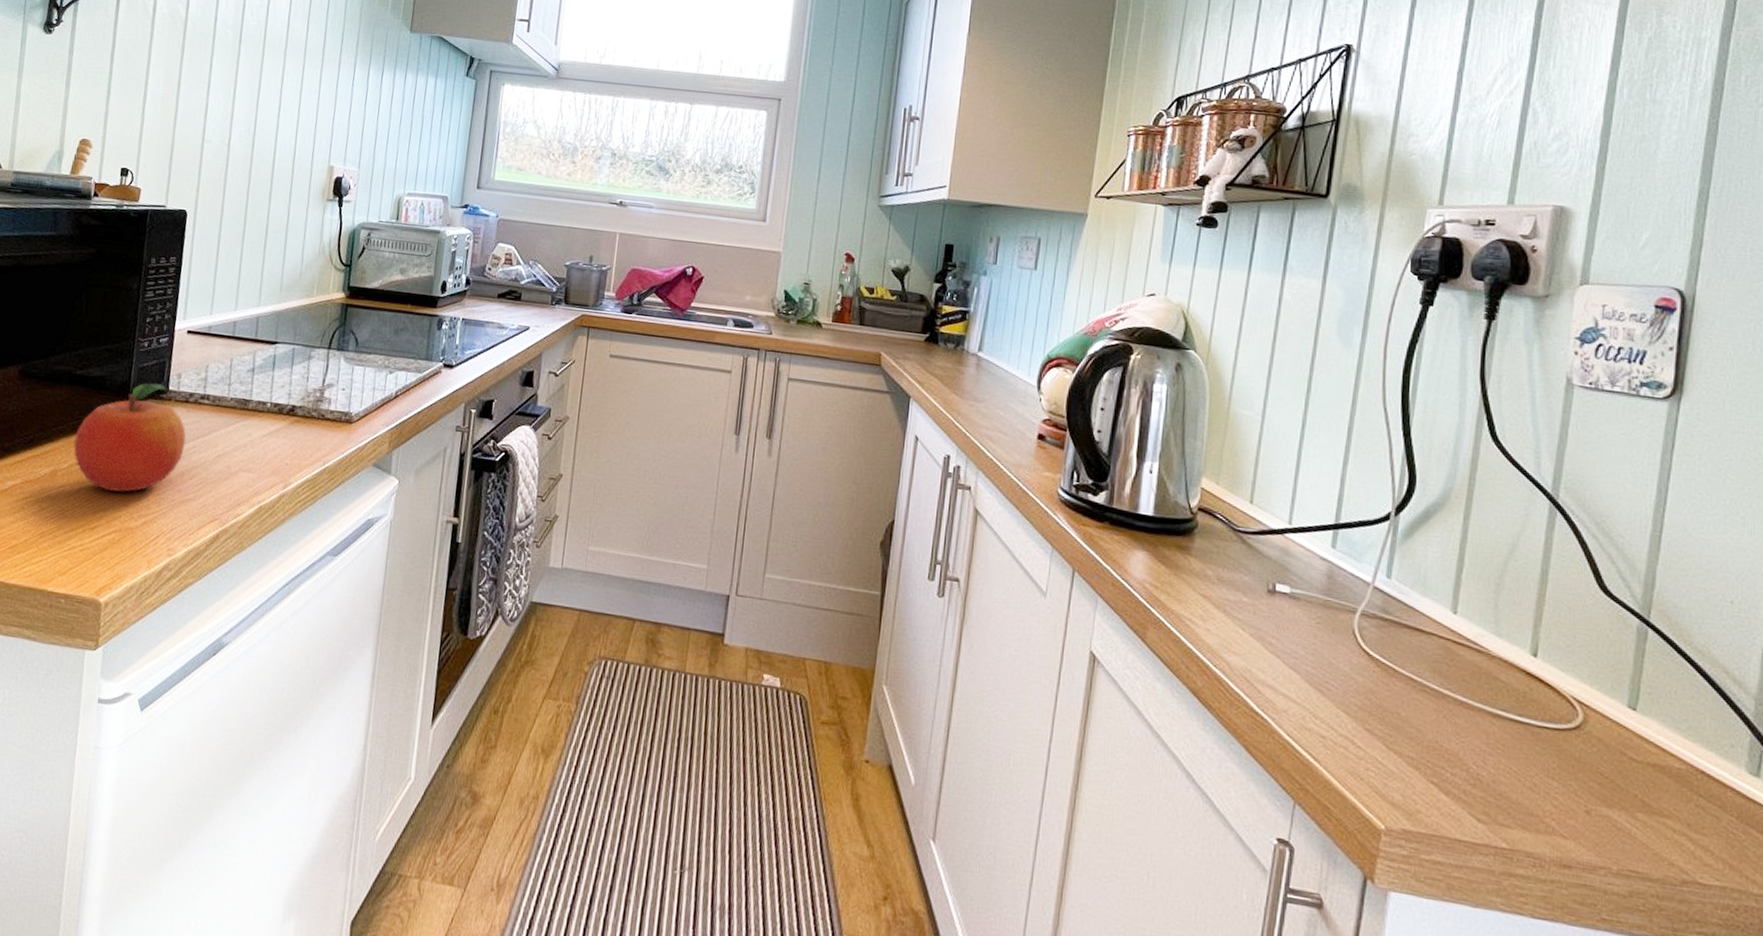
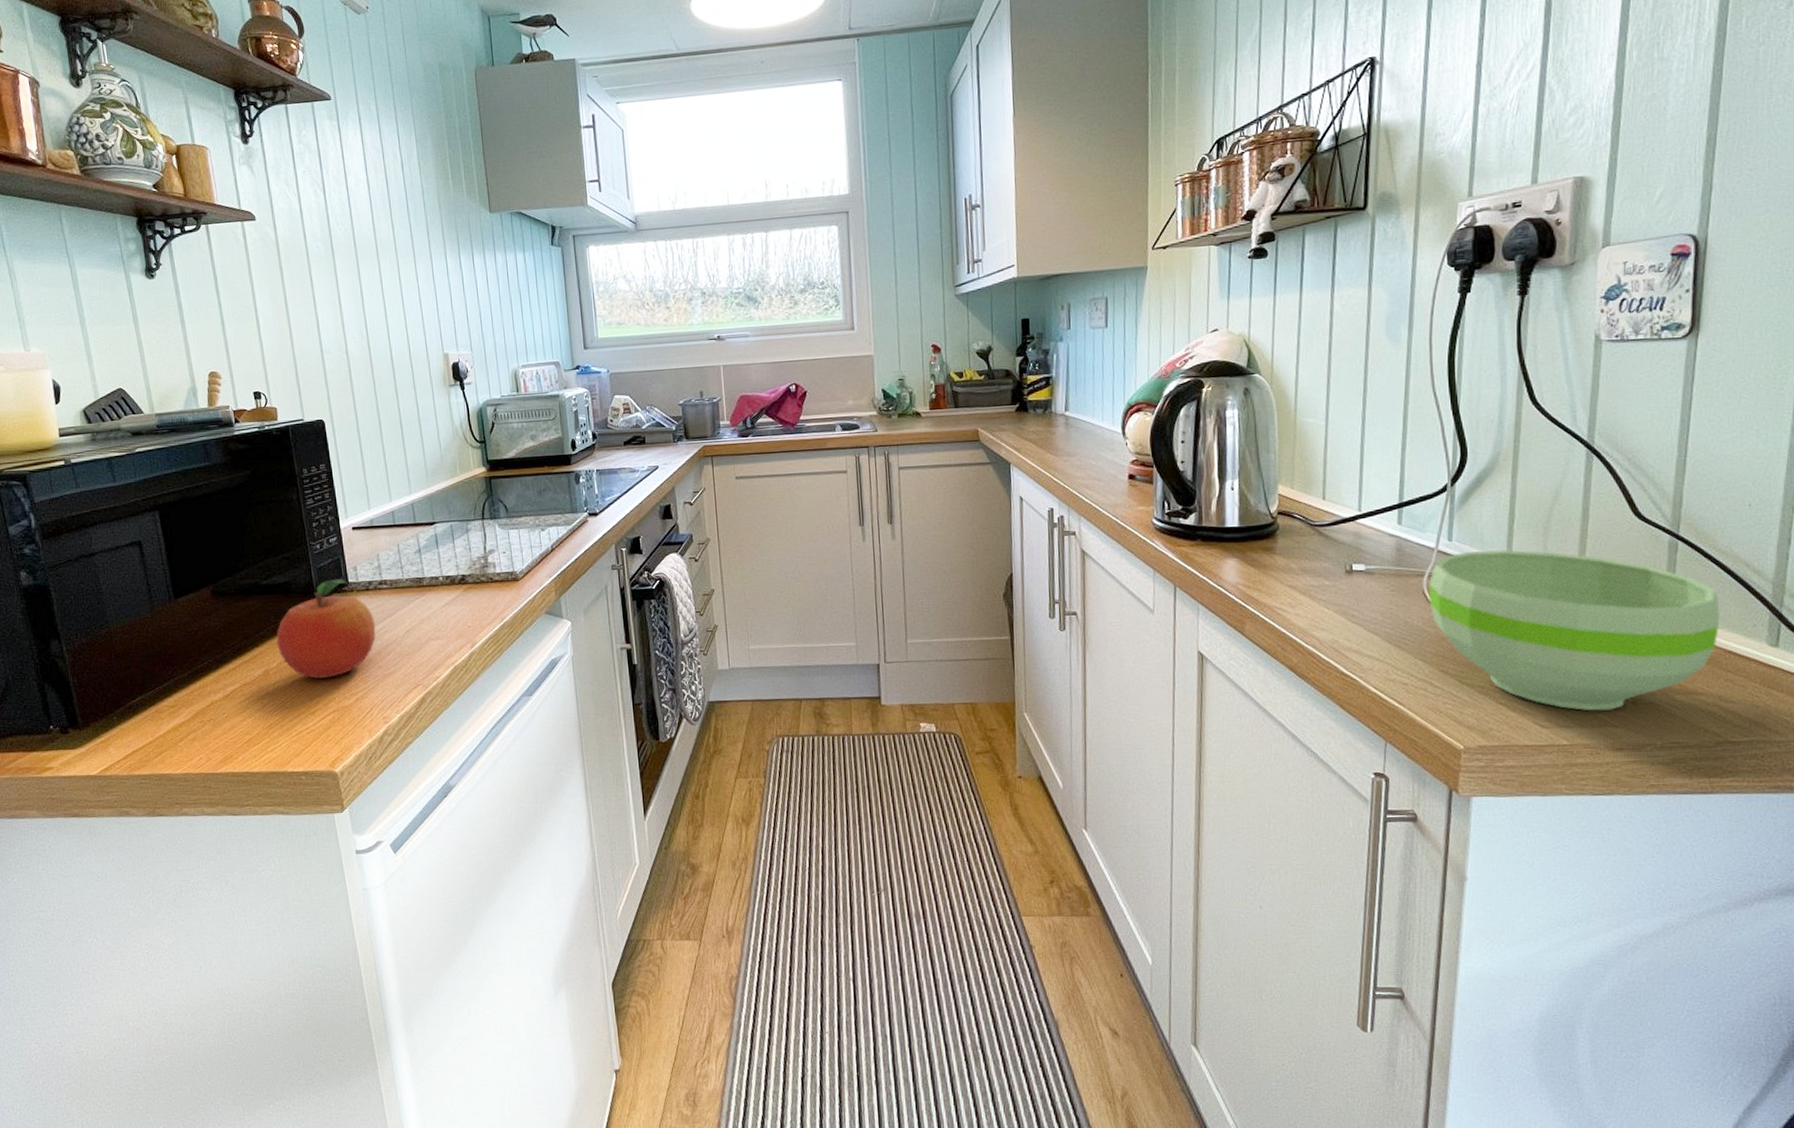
bowl: none [1359,594,1693,816] -> present [1428,550,1720,711]

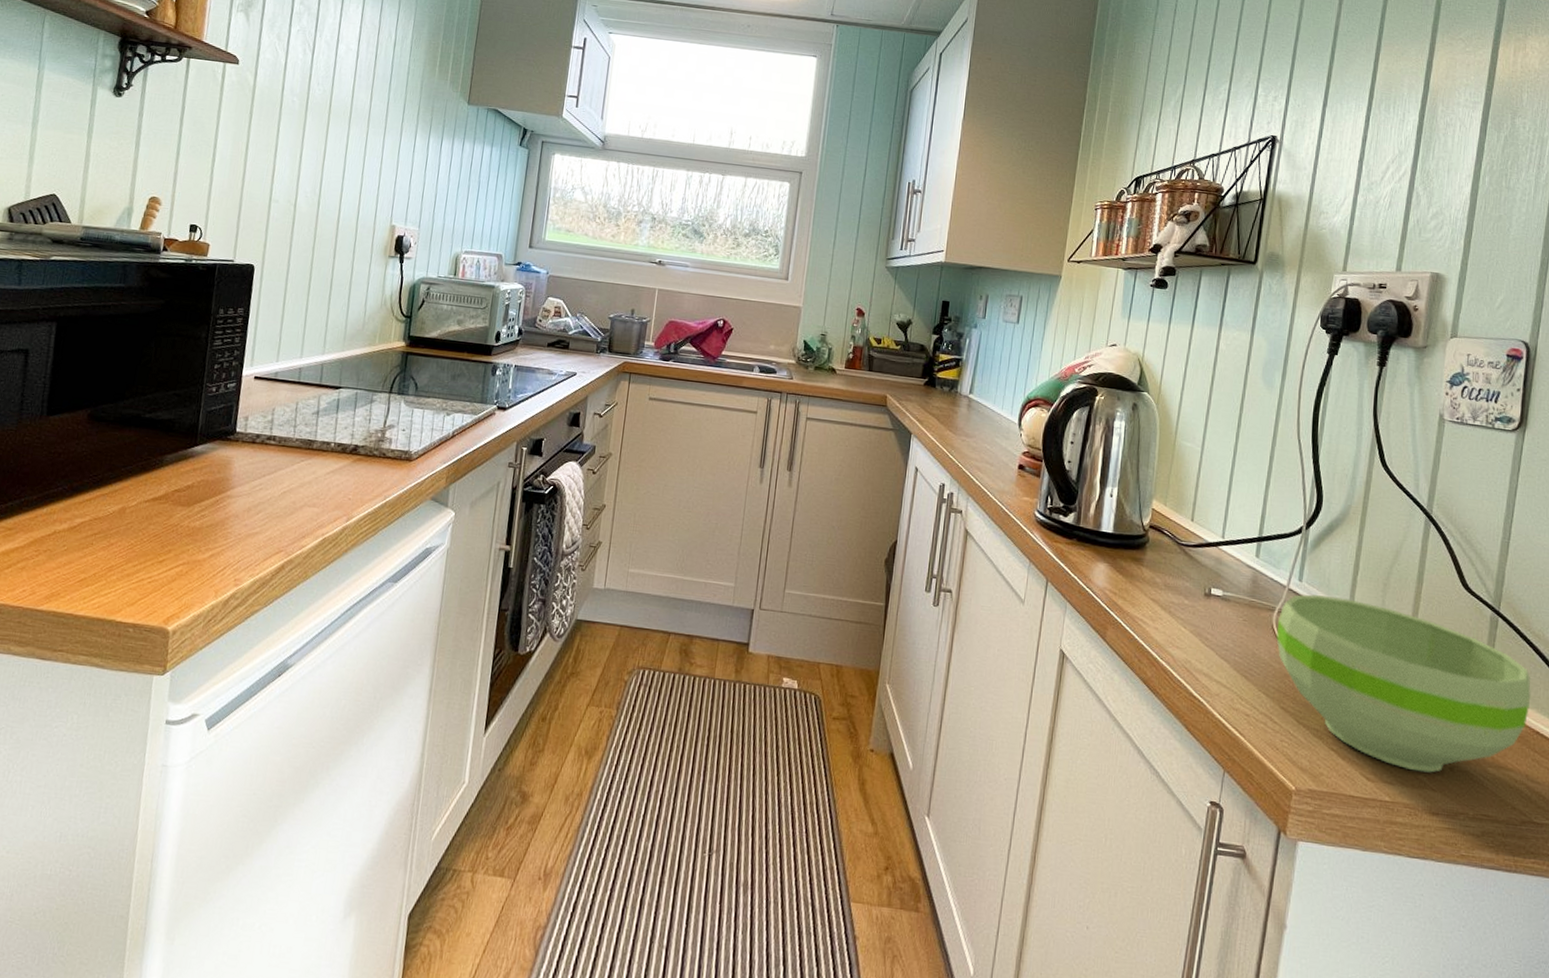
fruit: present [276,579,376,679] -> none [142,425,253,528]

